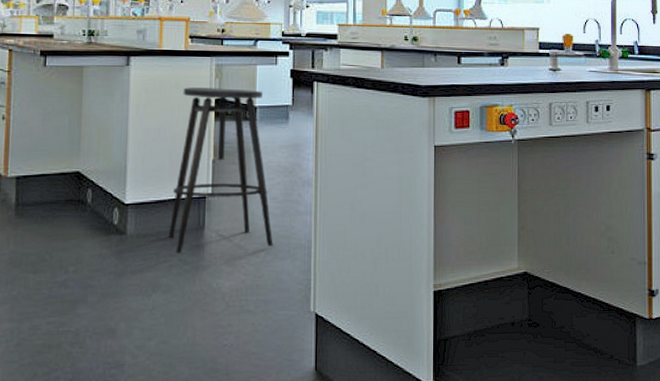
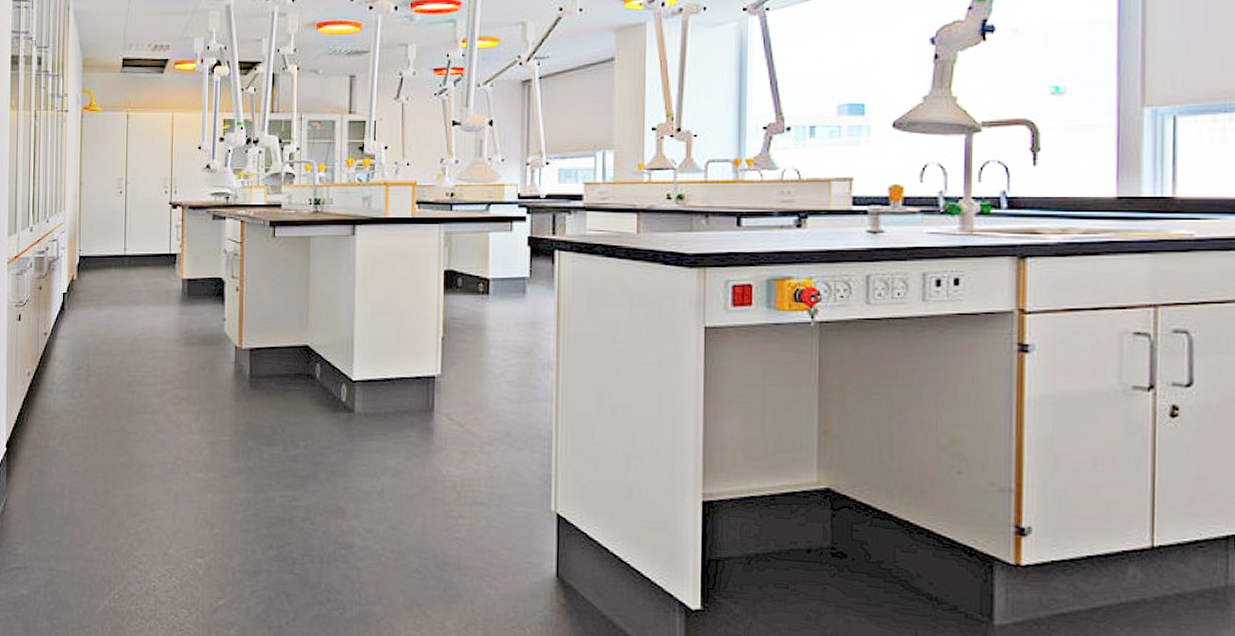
stool: present [168,87,273,254] -> none [396,258,509,436]

